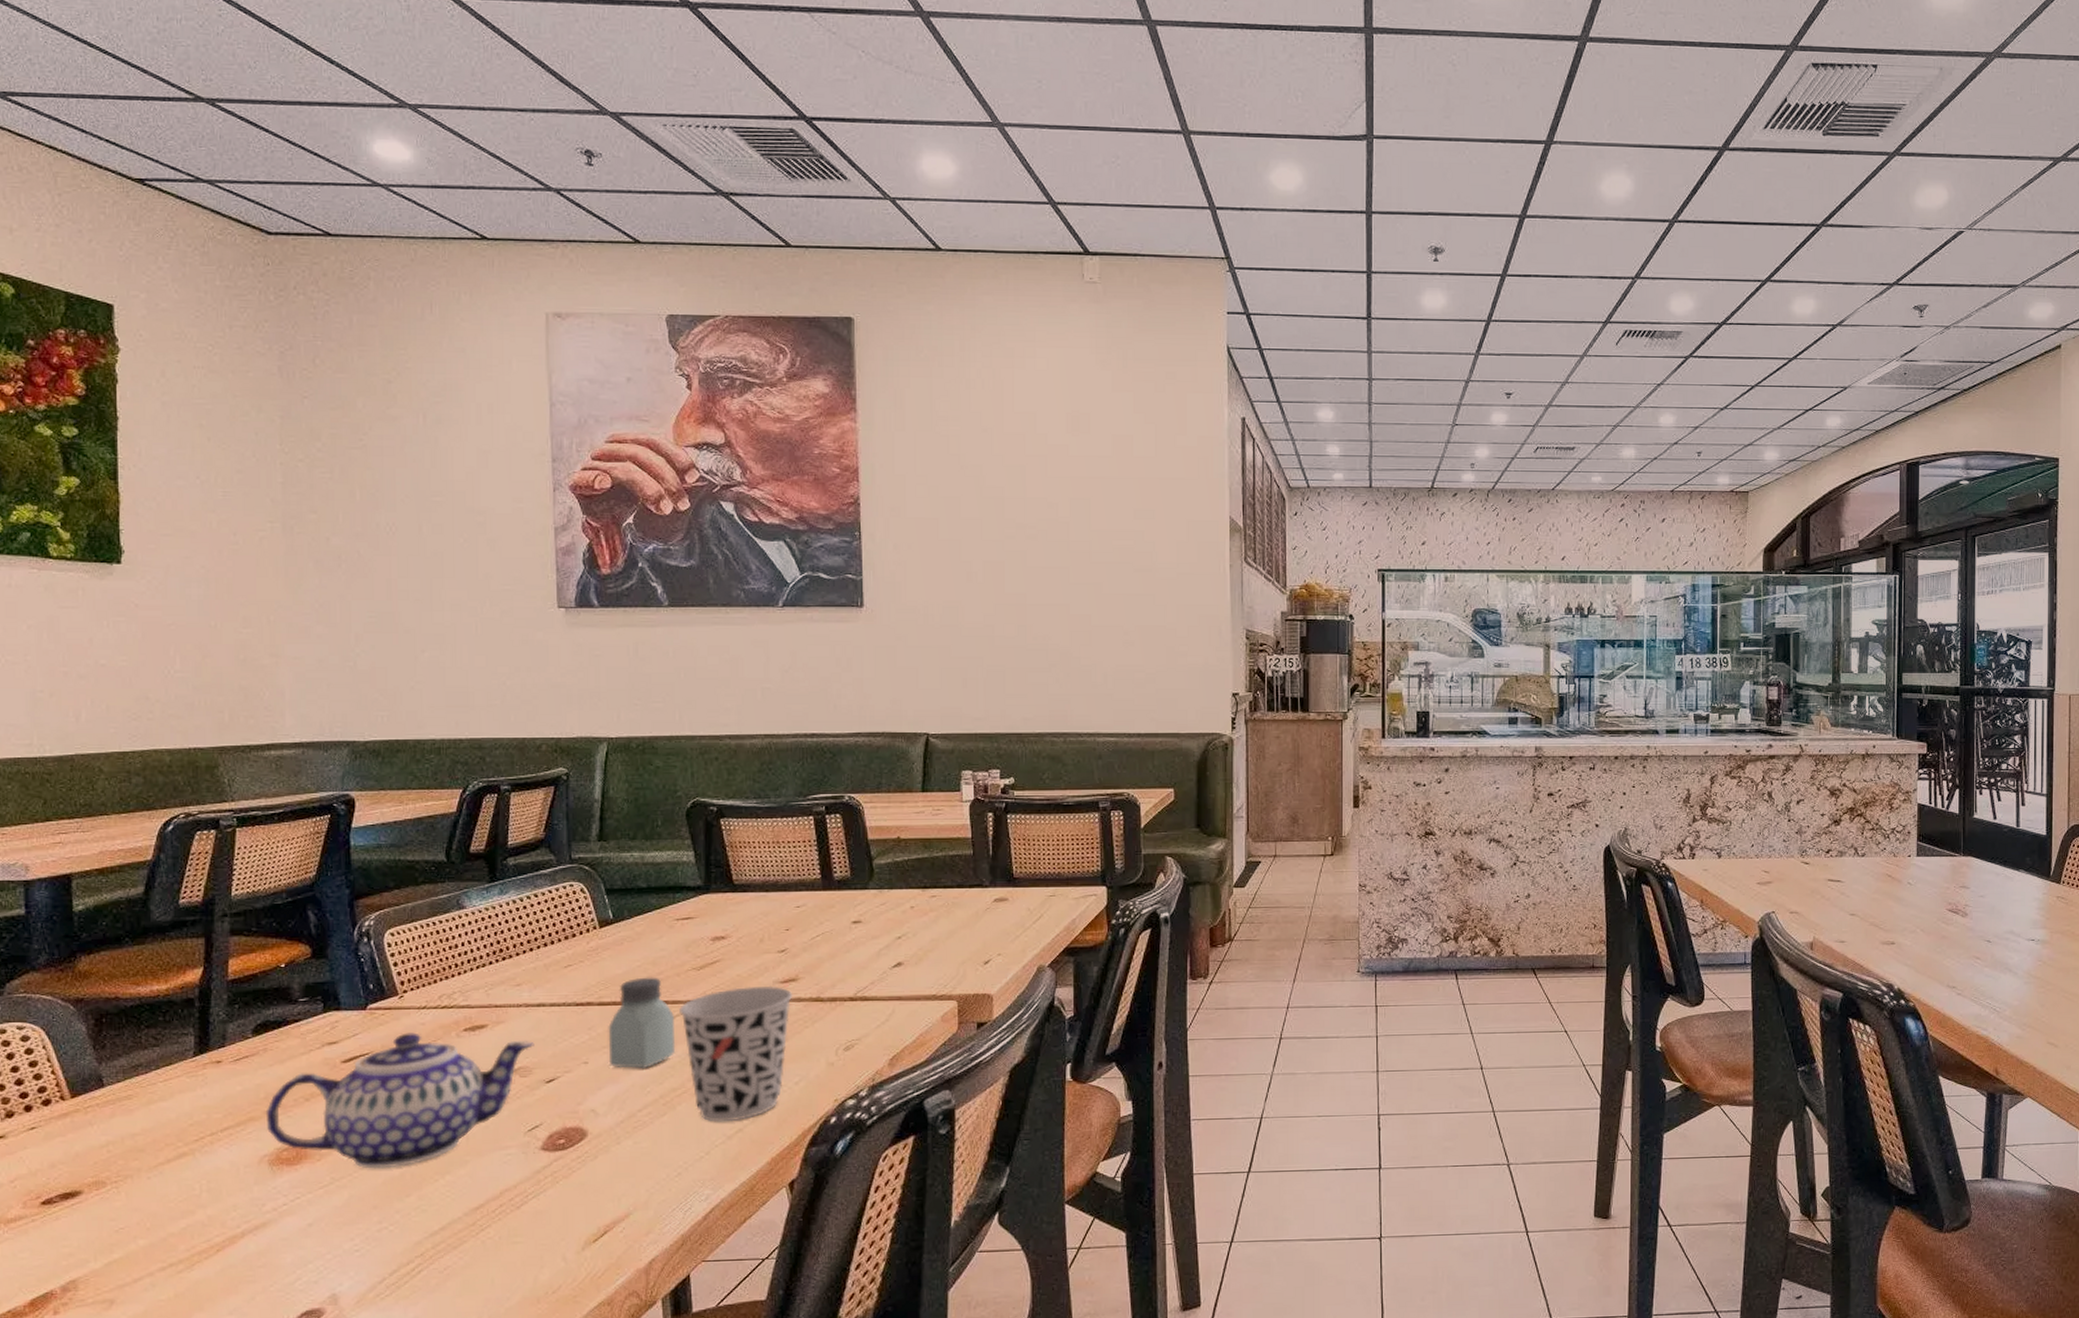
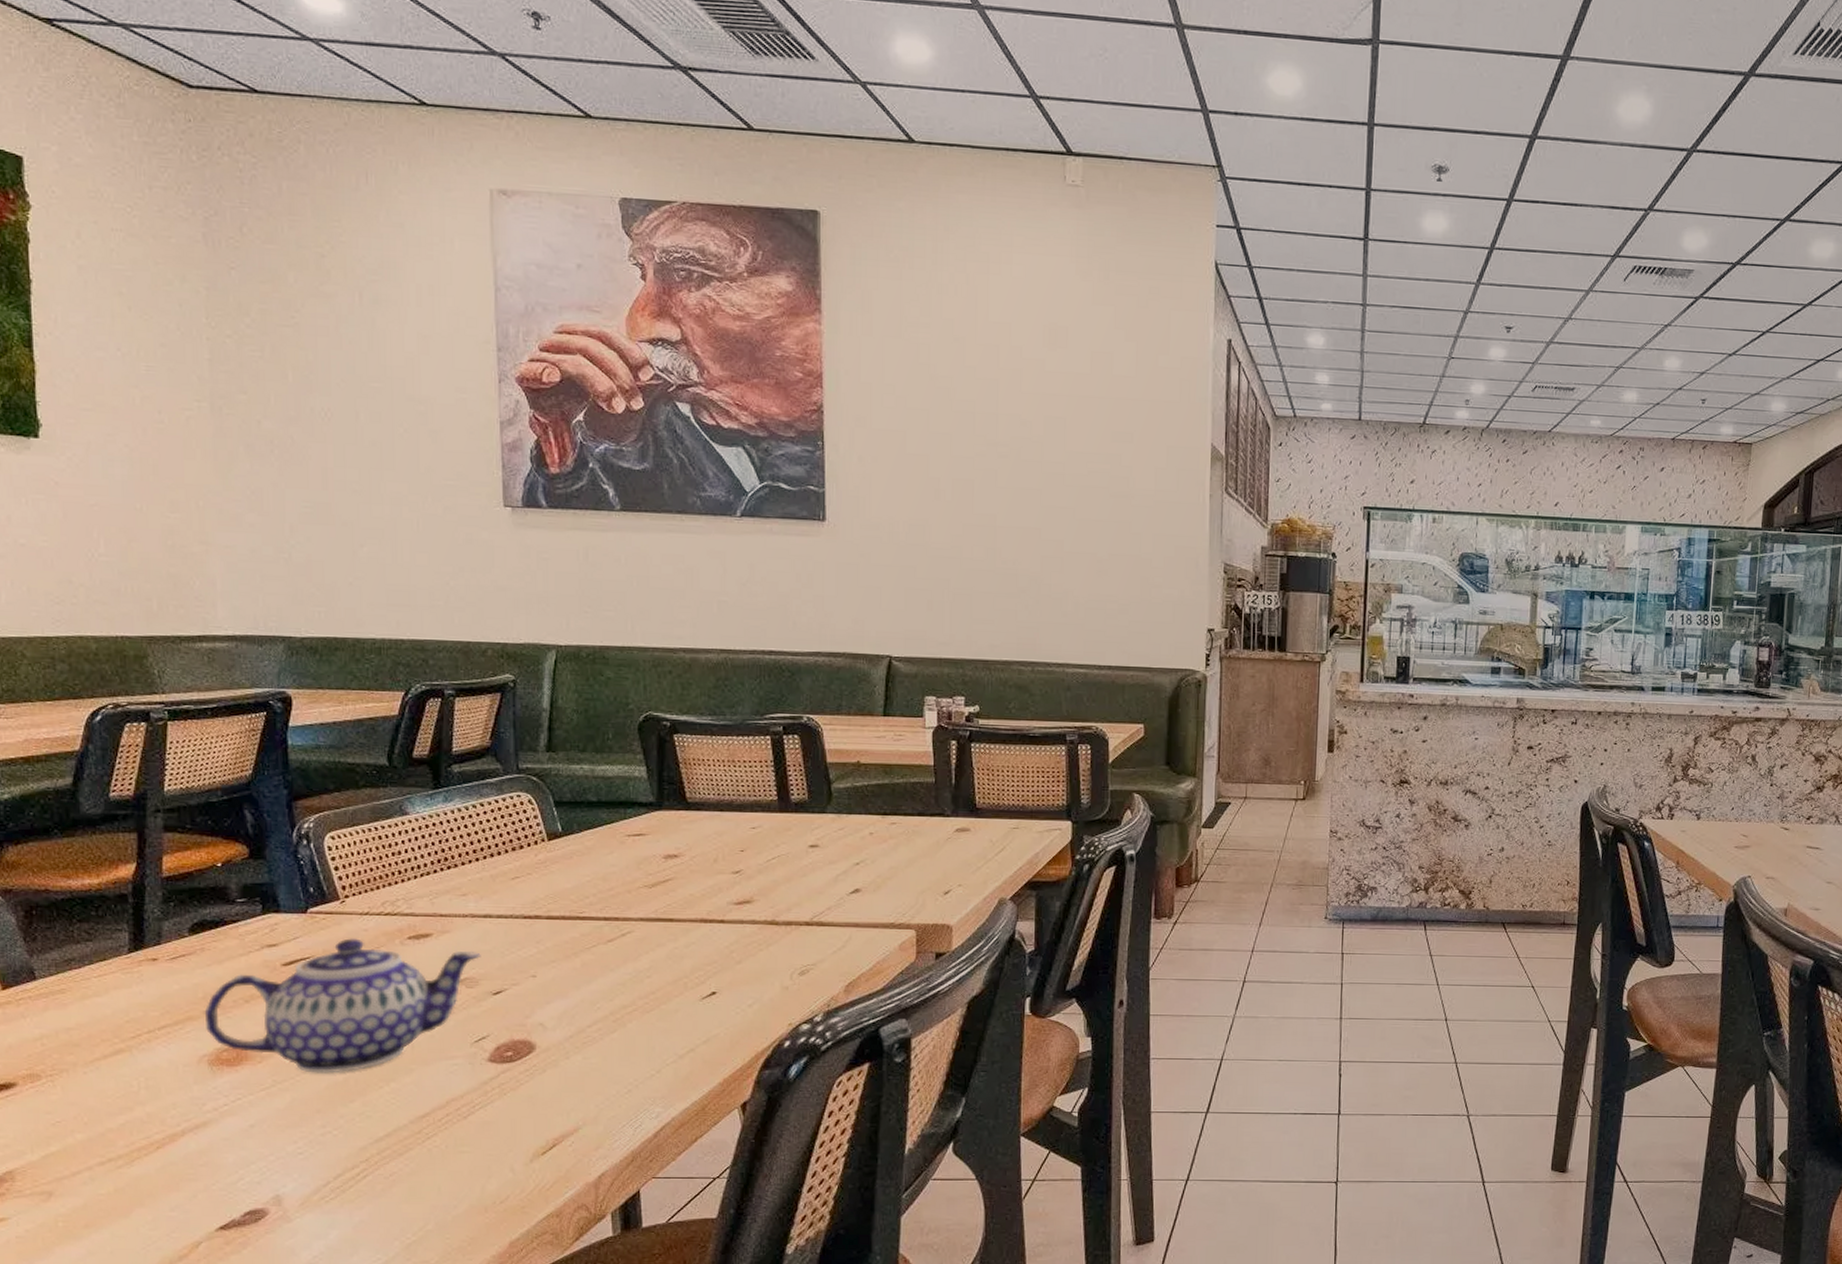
saltshaker: present [608,977,676,1069] -> none [557,892,626,985]
cup: present [678,985,793,1122] -> none [629,906,748,1041]

